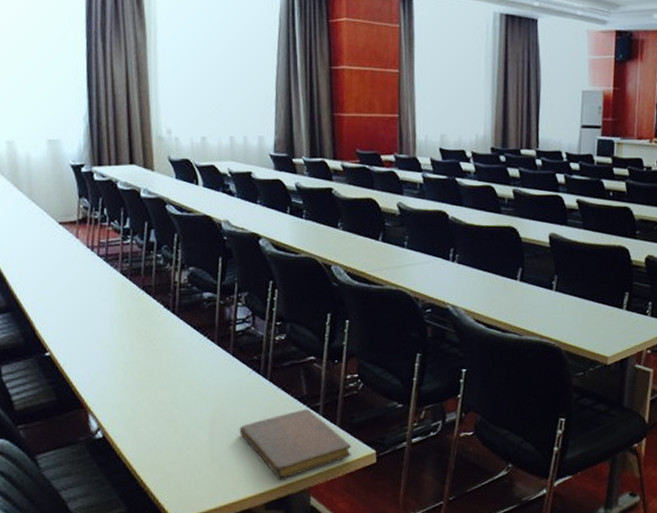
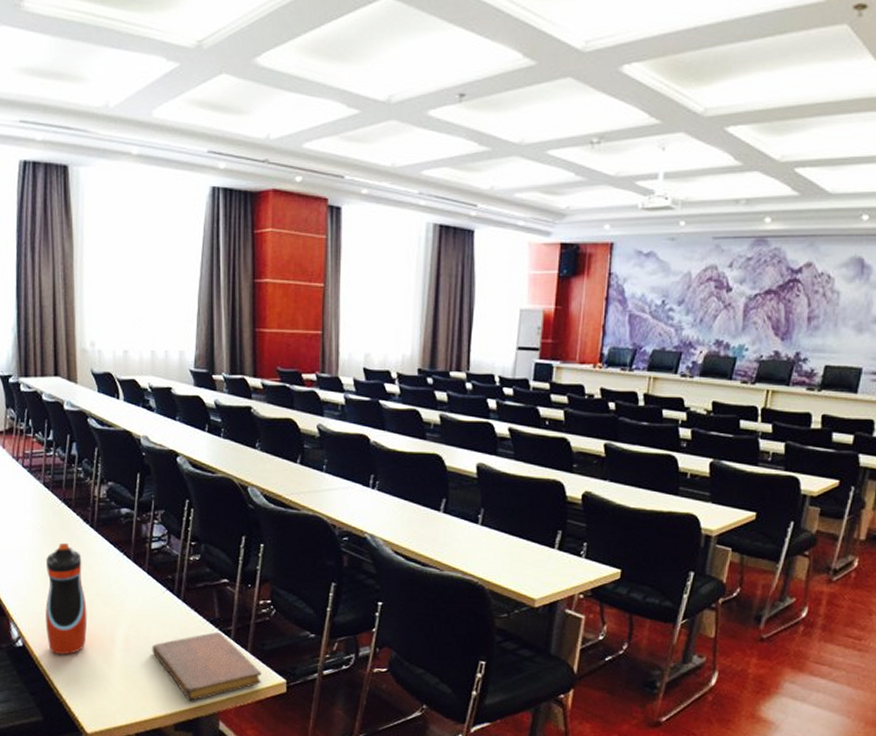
water bottle: none [126,330,172,444] -> present [45,542,88,655]

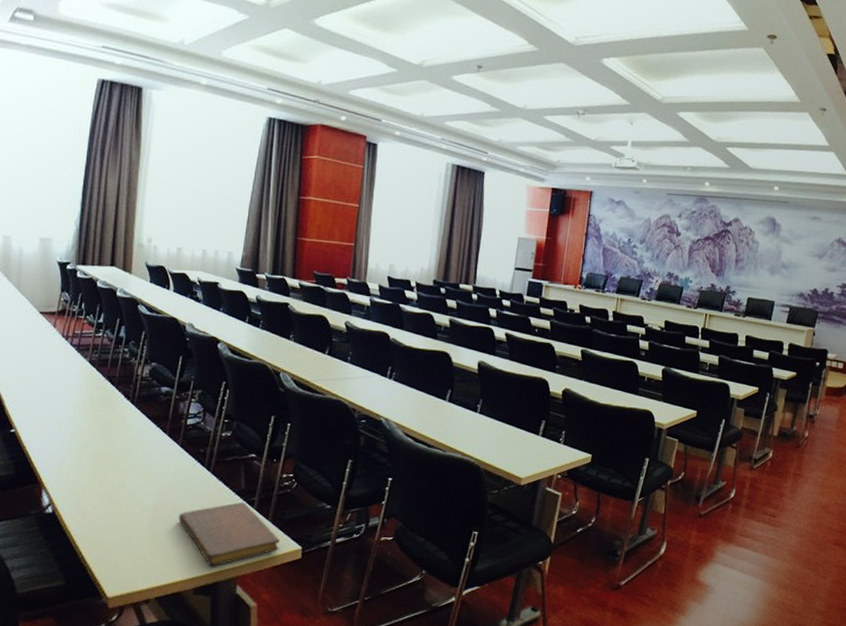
water bottle: present [45,542,88,655] -> none [77,416,120,522]

